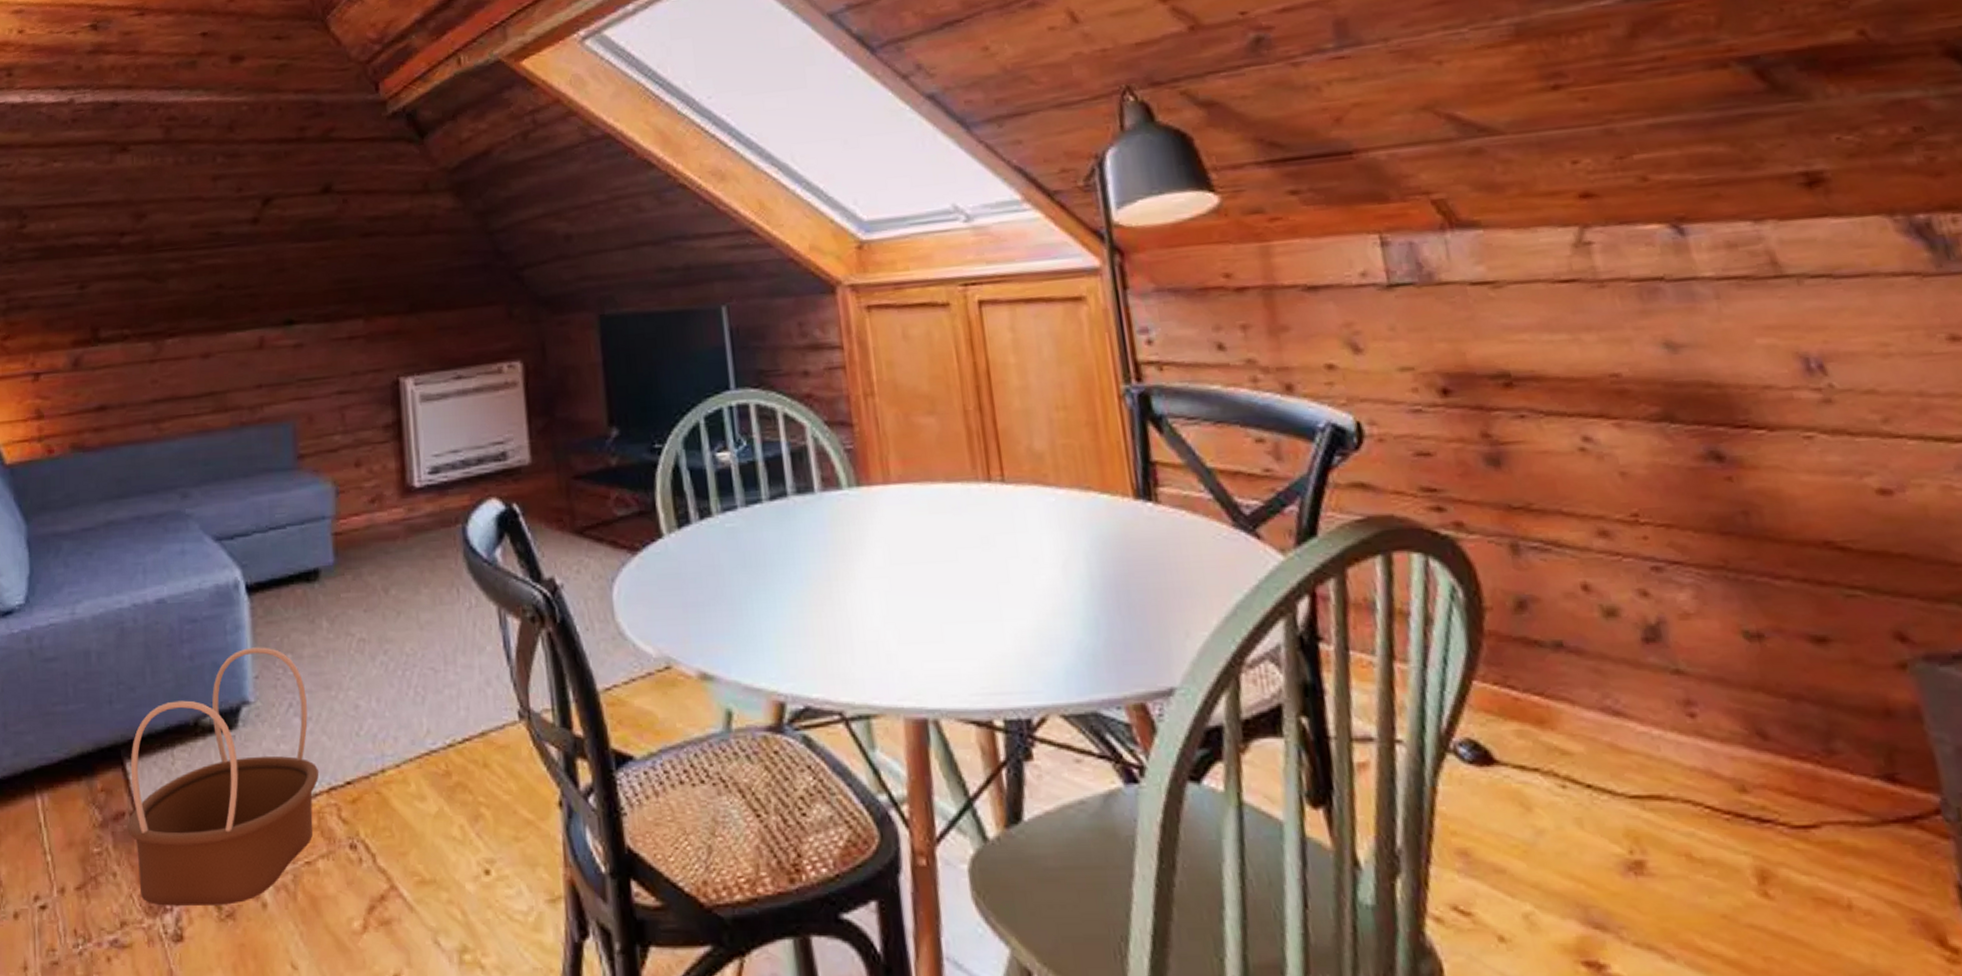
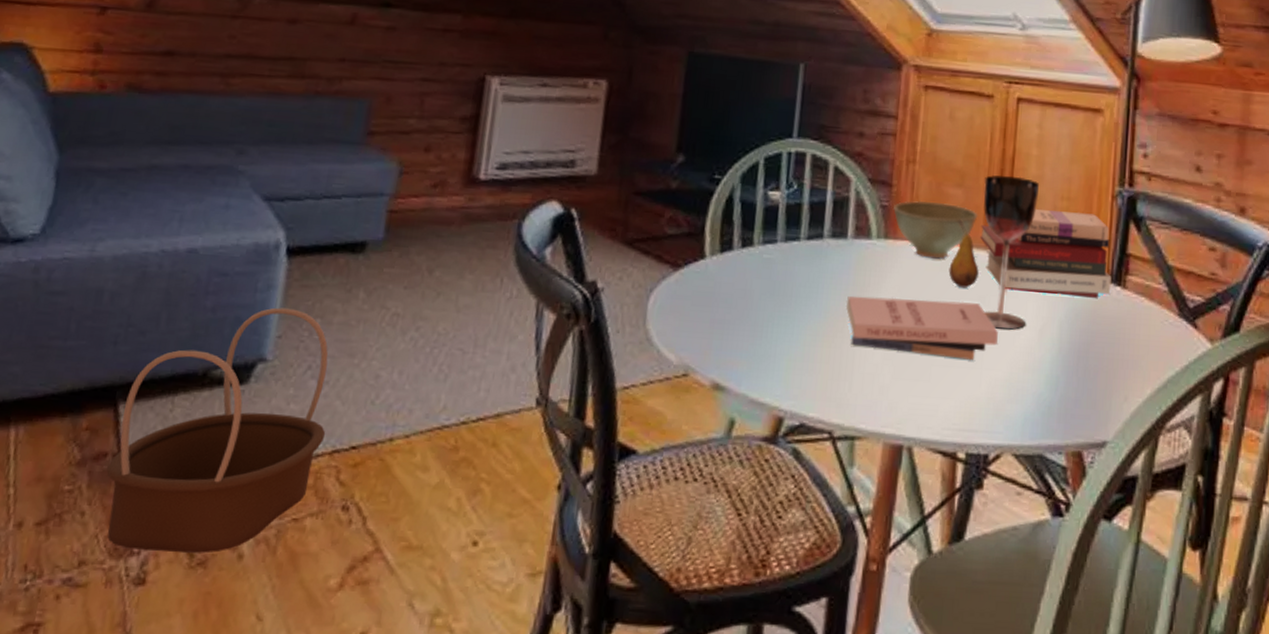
books: none [827,545,1015,613] -> present [845,296,998,361]
bowl: none [860,435,961,501] -> present [893,200,978,259]
fruit: none [937,452,976,530] -> present [949,220,979,288]
wineglass: none [958,391,1043,571] -> present [983,175,1040,330]
books: none [966,421,1141,524] -> present [980,209,1112,299]

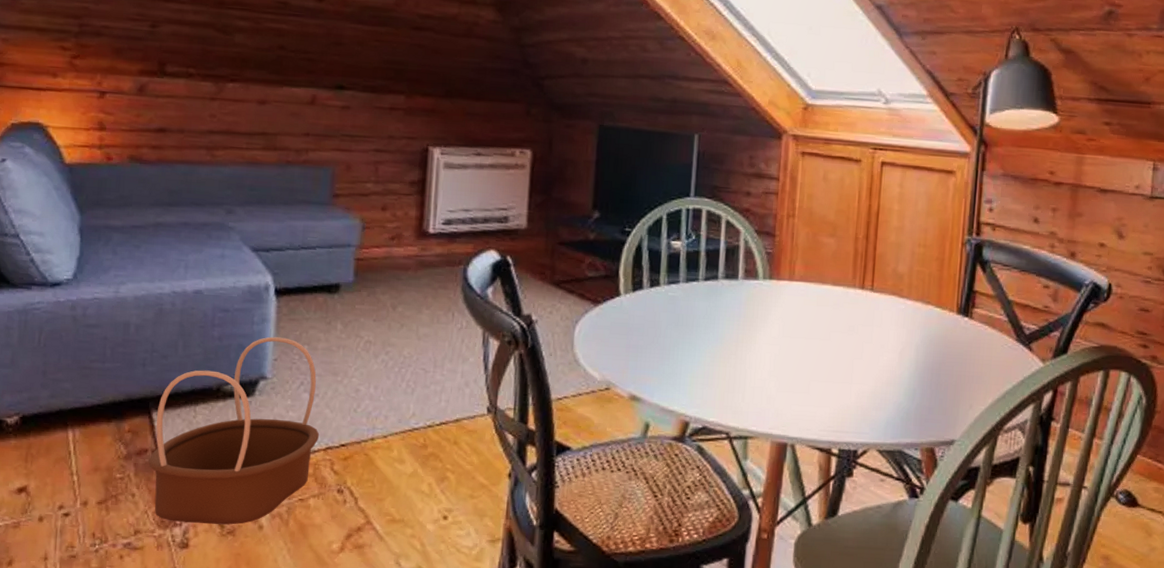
books: present [845,296,998,361] -> none [738,326,865,377]
bowl: present [893,200,978,259] -> none [777,248,848,296]
fruit: present [949,220,979,288] -> none [823,264,849,319]
books: present [980,209,1112,299] -> none [850,255,961,328]
wineglass: present [983,175,1040,330] -> none [852,226,901,352]

